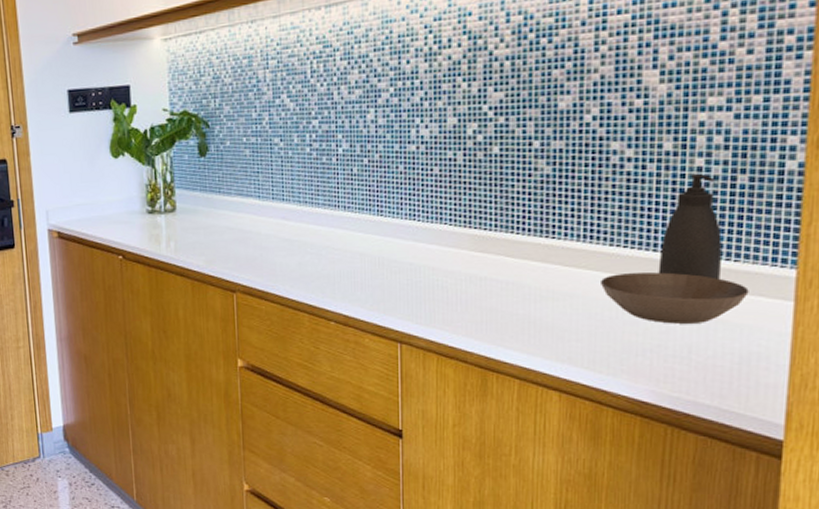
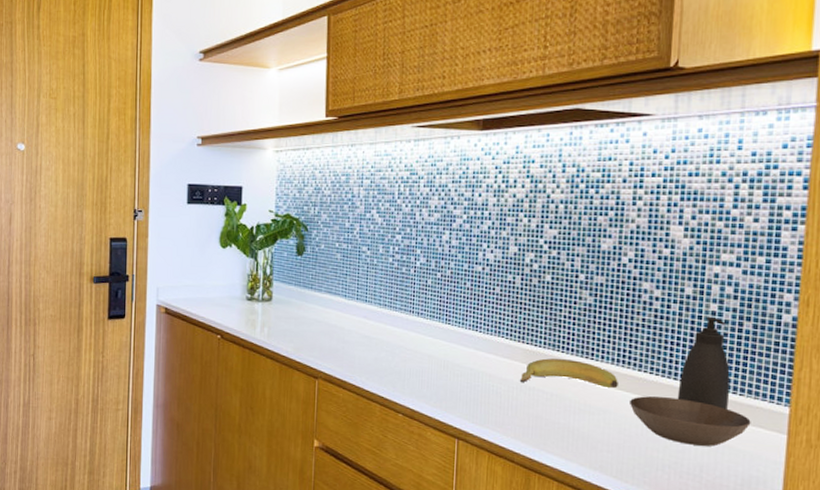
banana: none [469,241,586,272] -> present [520,358,618,389]

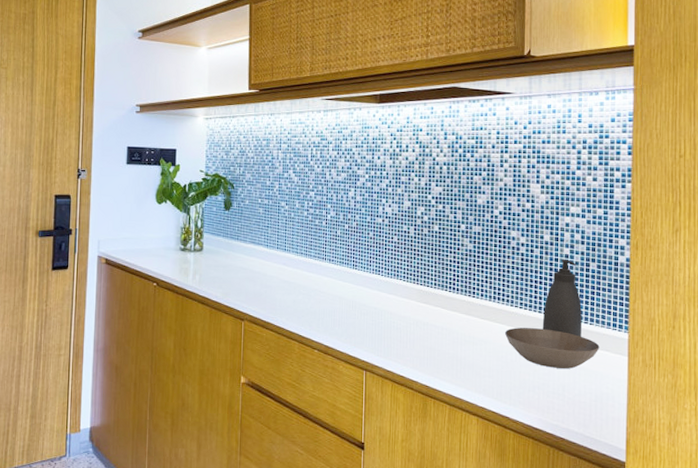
banana: present [520,358,618,389] -> none [416,297,495,322]

